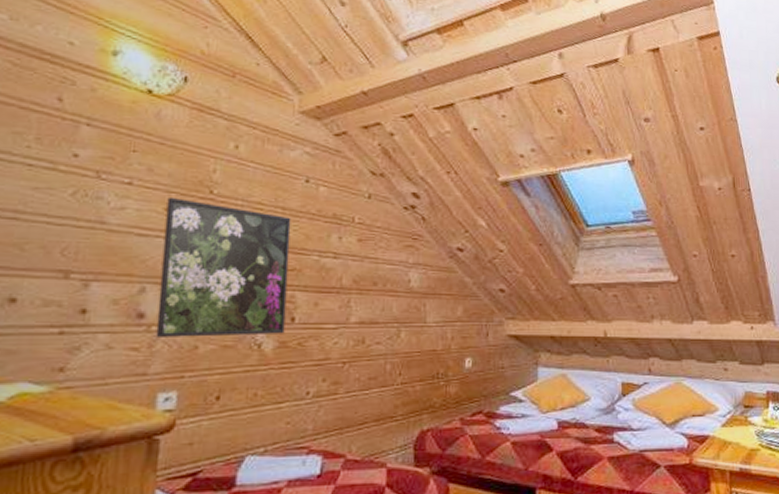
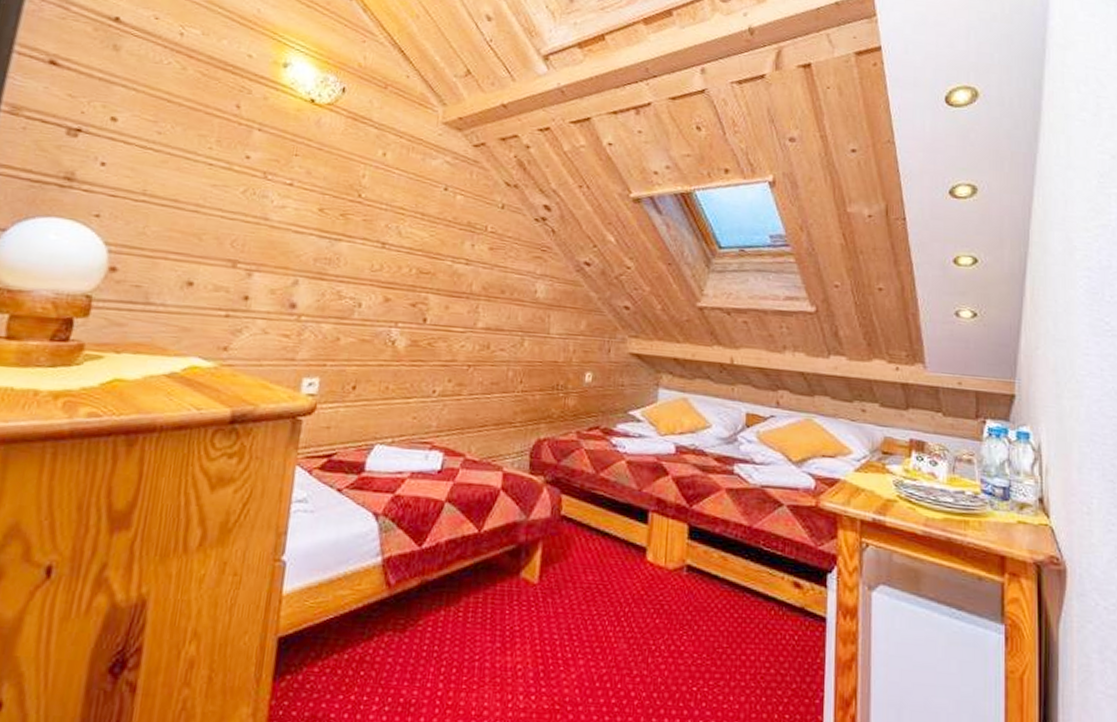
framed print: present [155,197,291,337] -> none [304,198,429,333]

